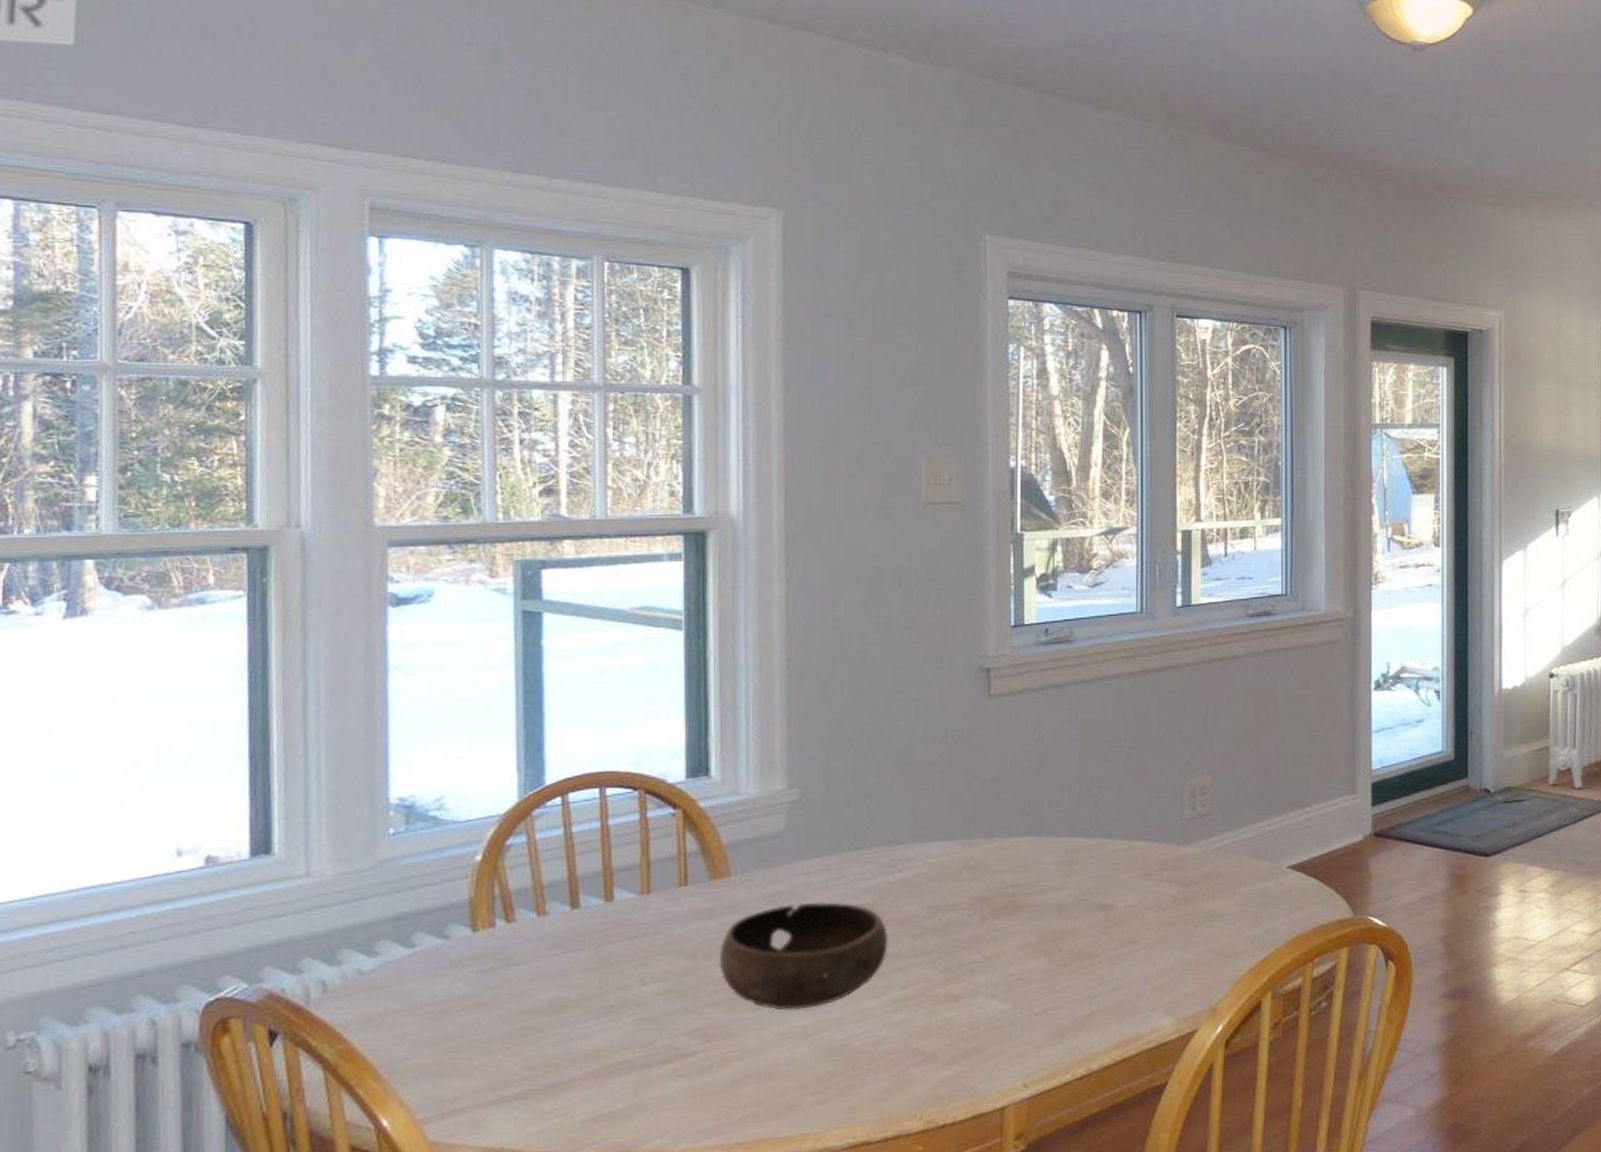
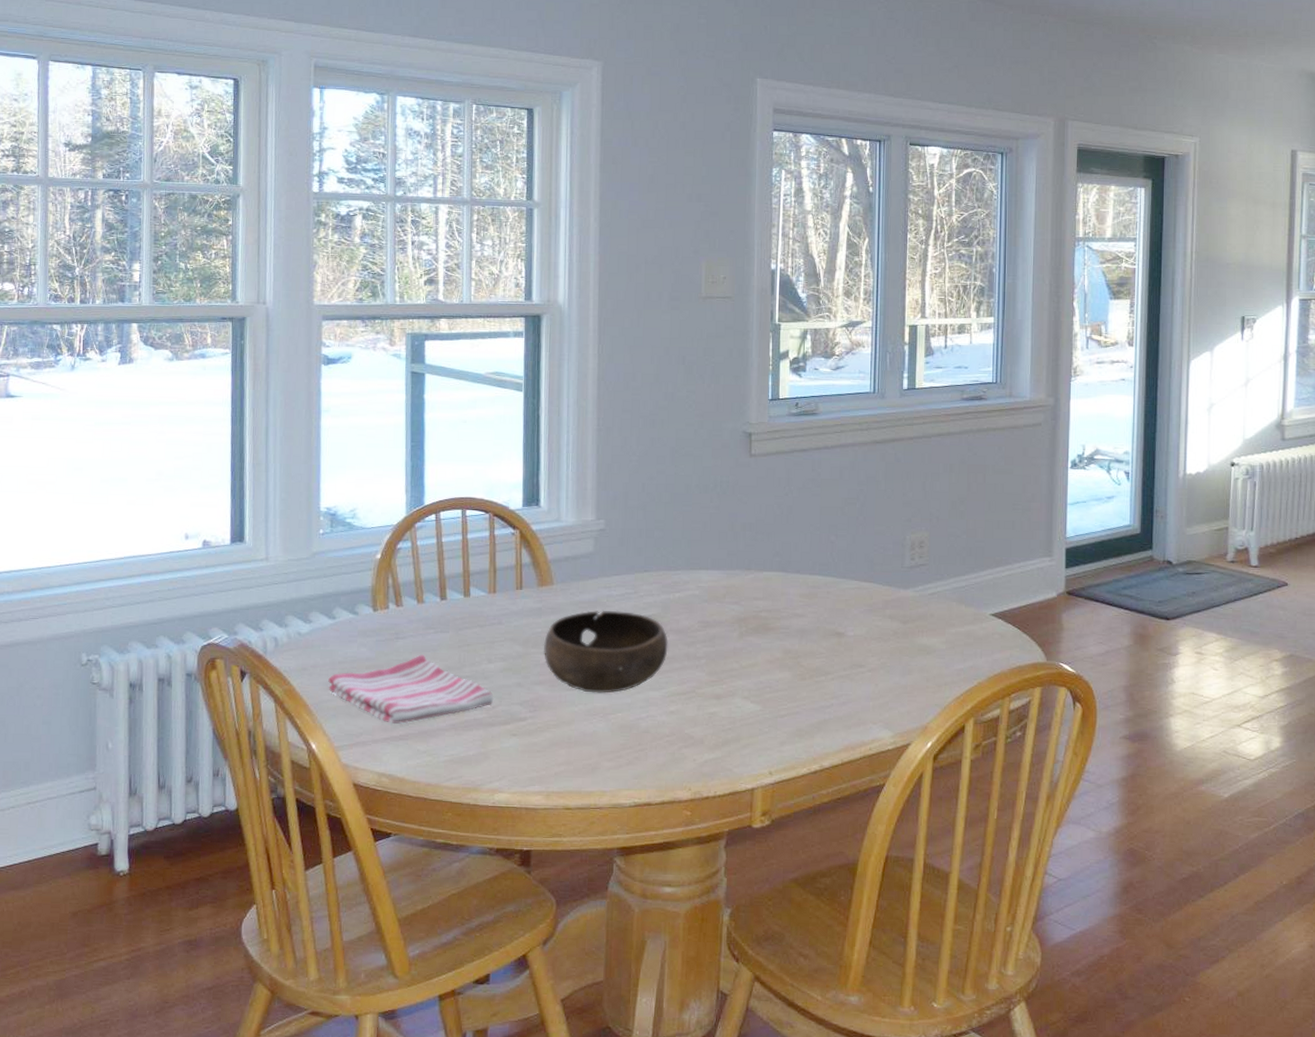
dish towel: none [406,983,651,1080] -> present [328,654,494,724]

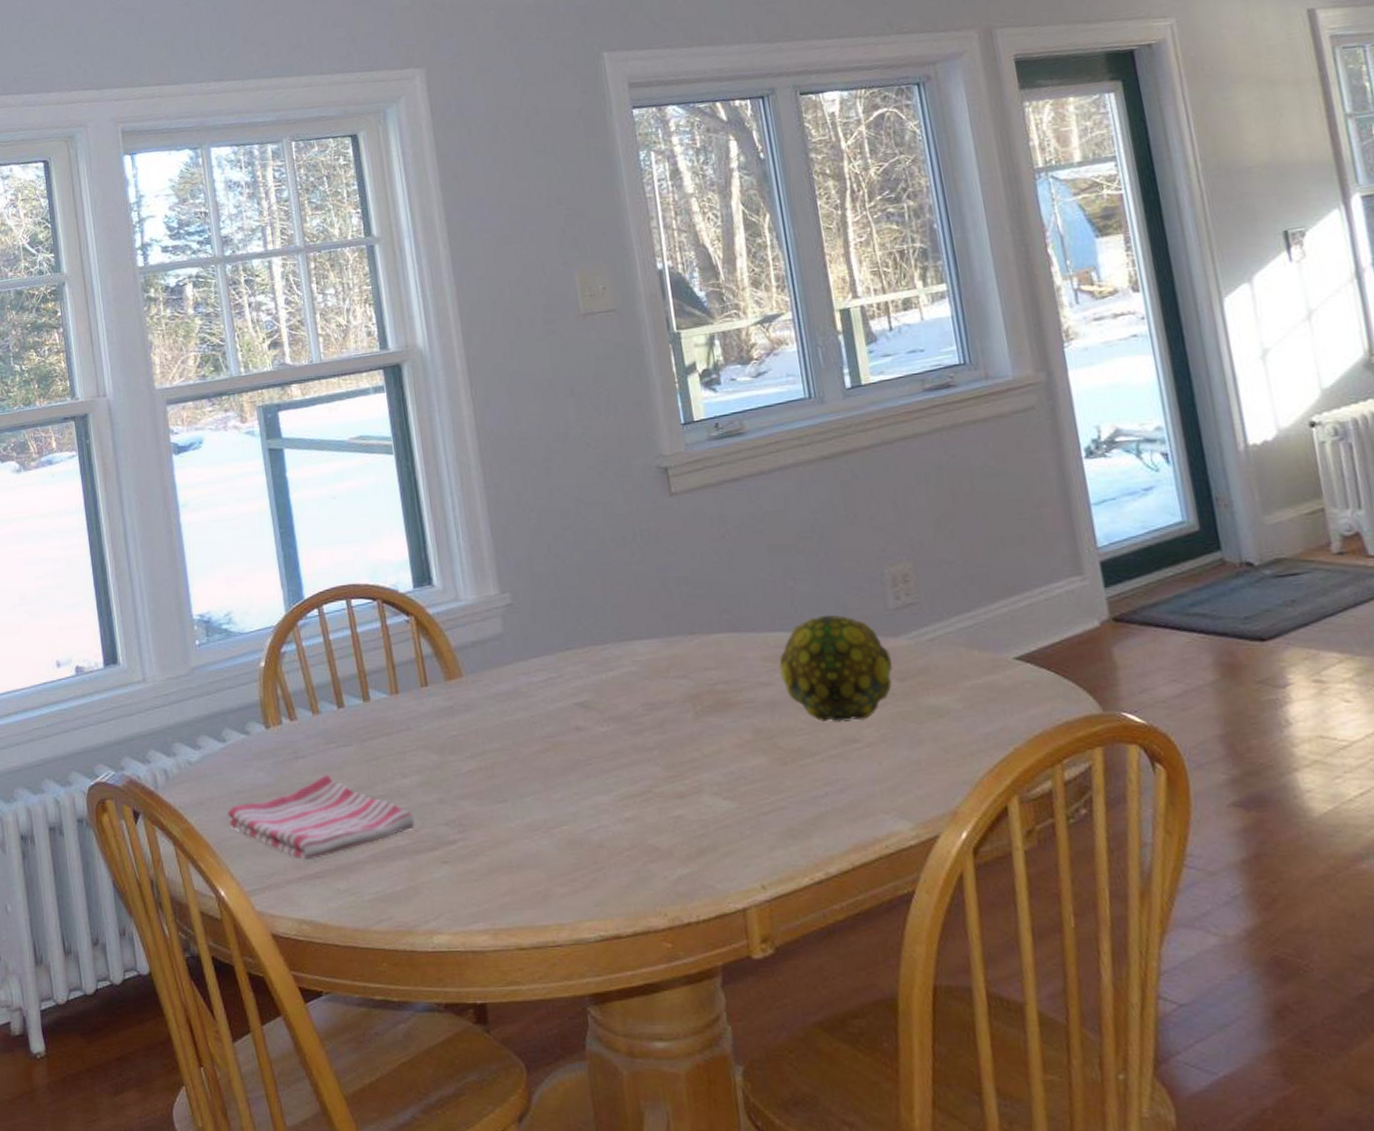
bowl: present [543,610,668,693] -> none [462,700,611,804]
decorative ball: none [813,566,899,651] -> present [779,614,893,722]

